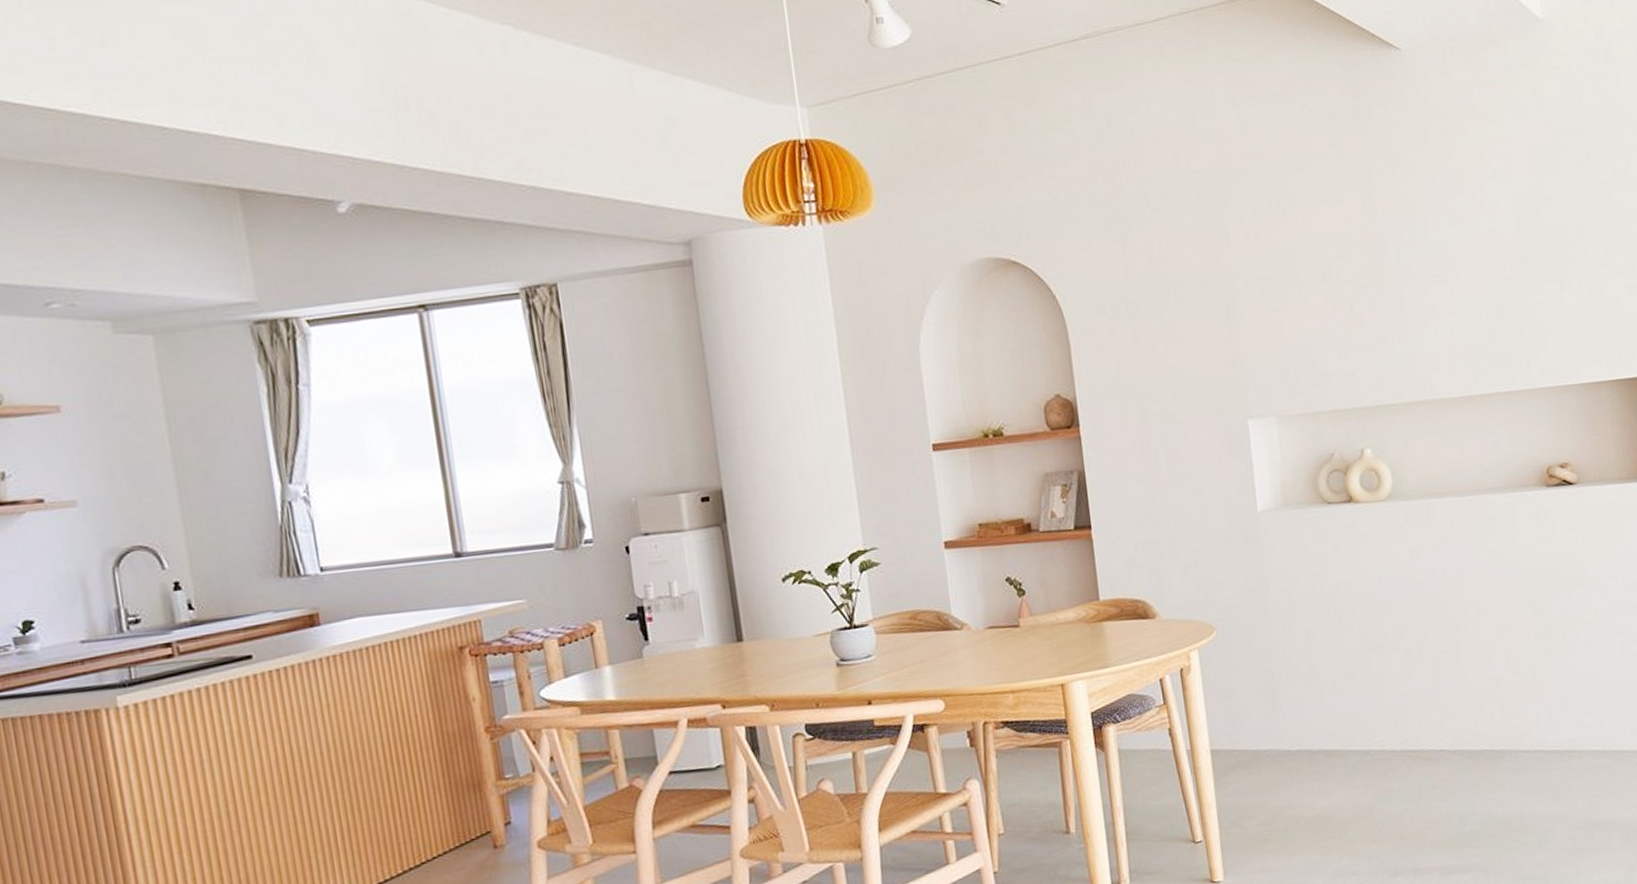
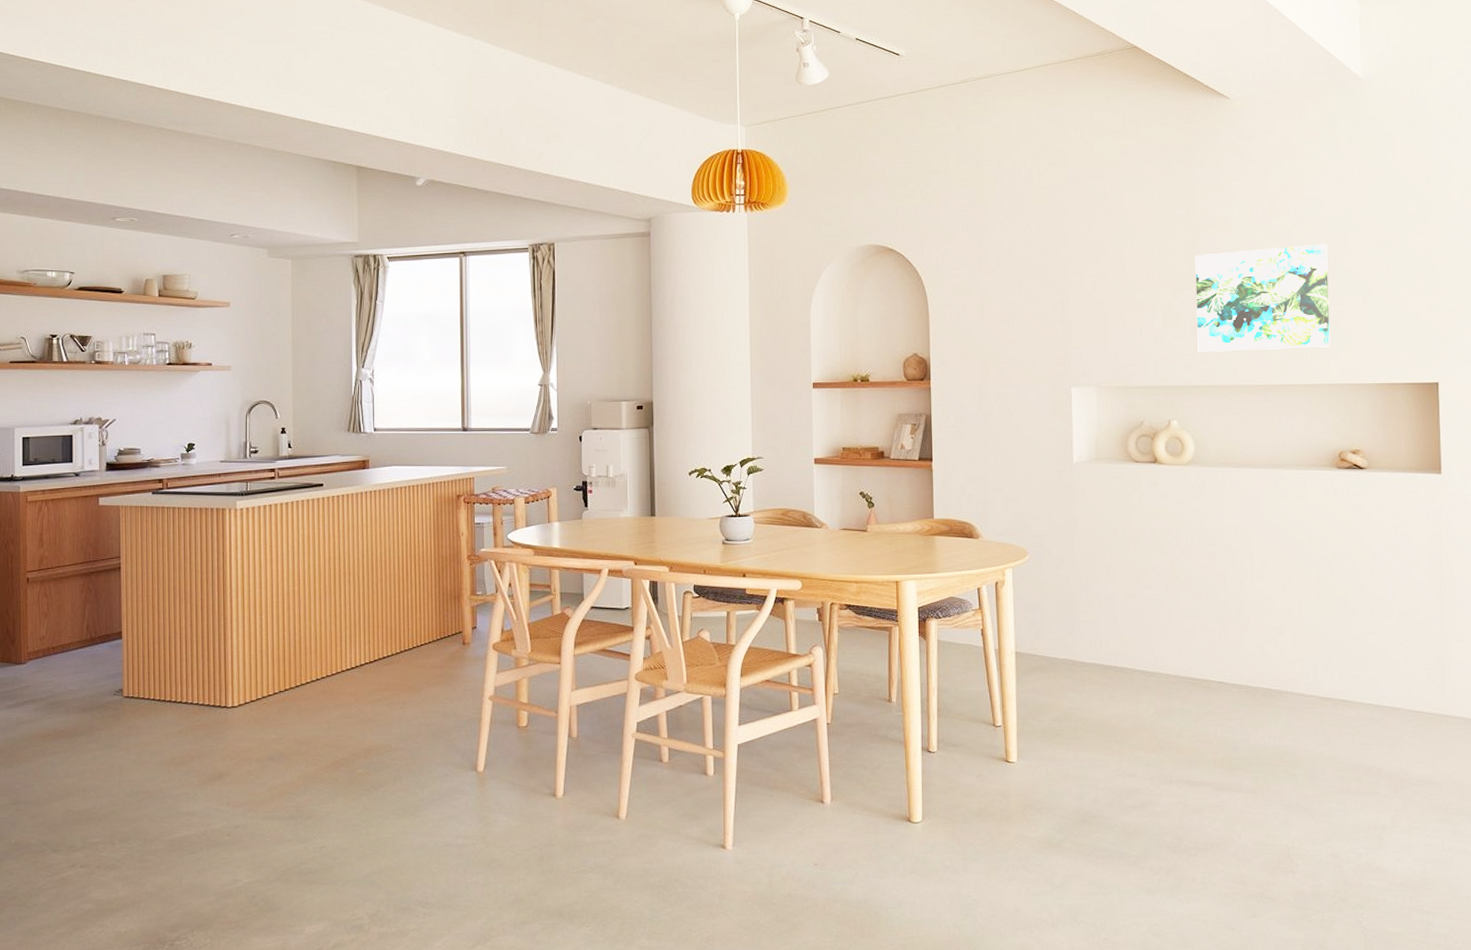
wall art: none [1375,222,1530,364] -> present [1195,243,1331,352]

